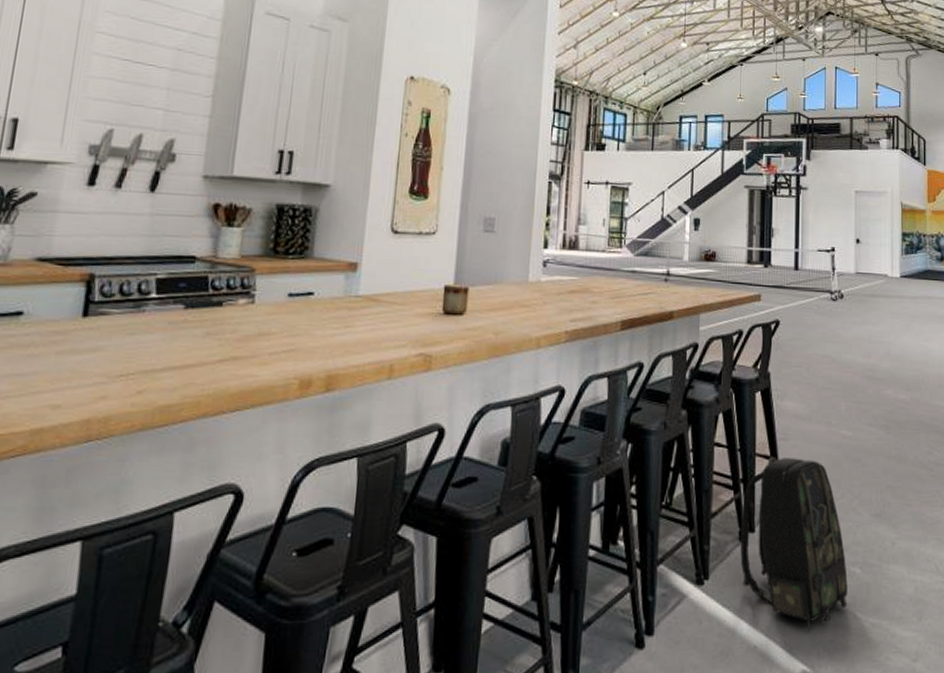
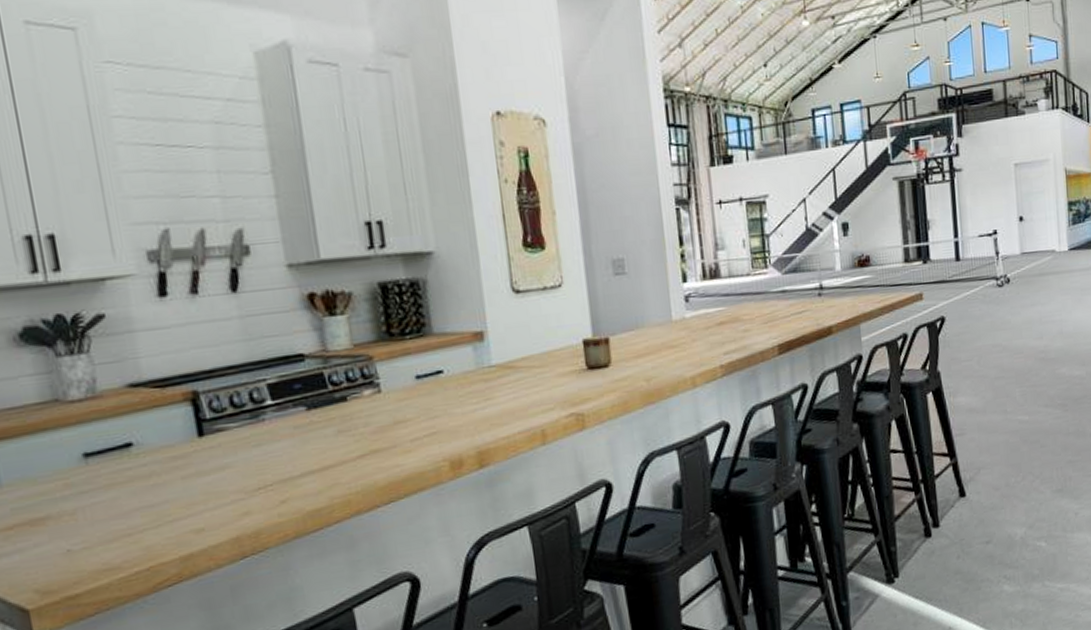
backpack: present [740,456,848,632] -> none [924,449,1036,607]

